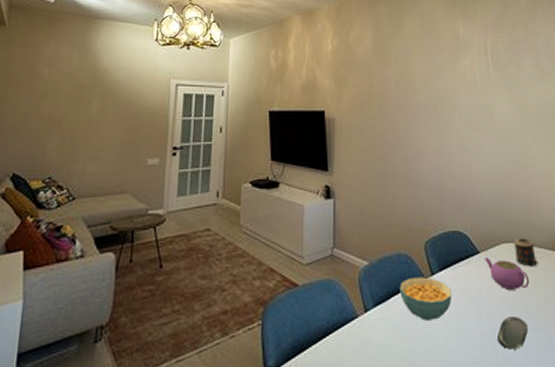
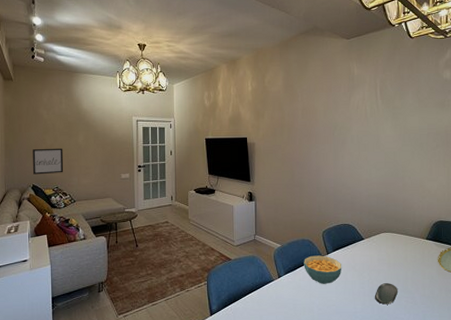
wall art: none [16,120,66,159] -> present [33,148,64,175]
teapot: present [485,258,530,290] -> none [368,243,401,265]
candle: present [514,238,538,267] -> none [391,229,409,250]

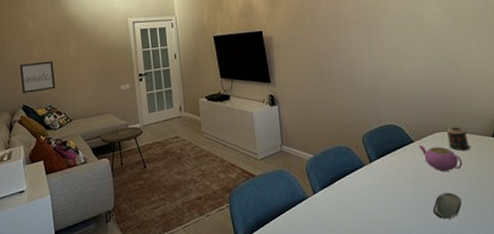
cereal bowl: present [304,255,342,284] -> none [342,164,390,199]
teapot: none [368,243,401,265] -> present [419,145,463,171]
candle: none [391,229,409,250] -> present [447,127,471,151]

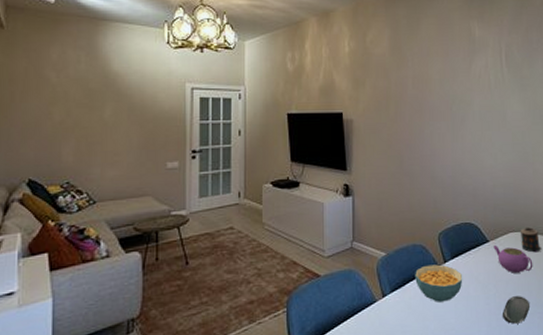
wall art: present [20,60,56,94] -> none [30,125,80,165]
cereal bowl: none [342,164,390,199] -> present [415,264,463,302]

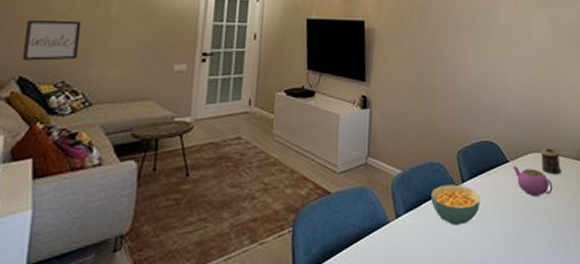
wall art: none [30,125,80,165] -> present [22,20,82,61]
oval tray: present [502,296,529,324] -> none [519,220,548,251]

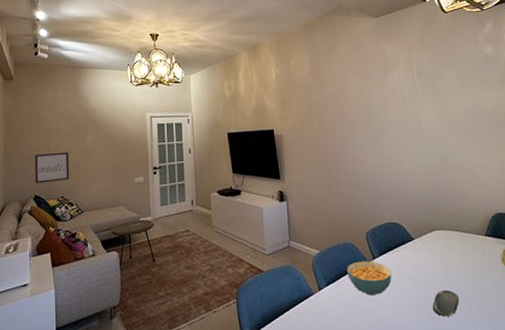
teapot: present [513,166,553,196] -> none [419,243,459,269]
oval tray: none [519,220,548,251] -> present [432,290,459,317]
candle: present [541,148,562,175] -> none [444,226,466,250]

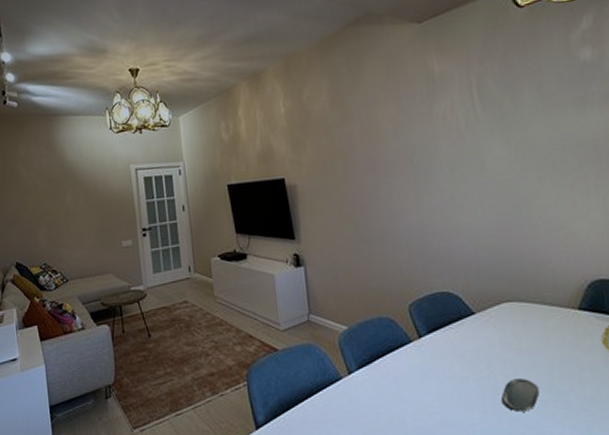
wall art: present [35,151,70,184] -> none [13,213,51,250]
cereal bowl: present [347,261,392,296] -> none [384,339,445,382]

